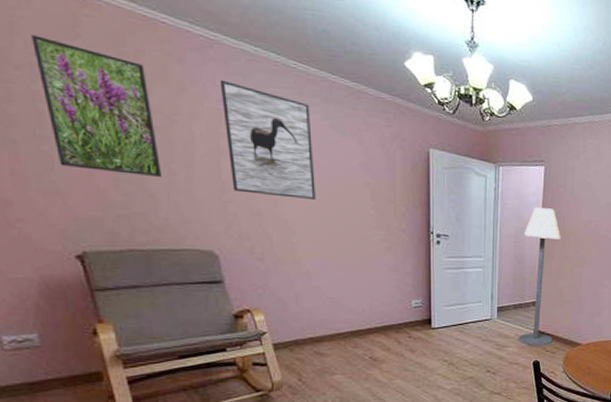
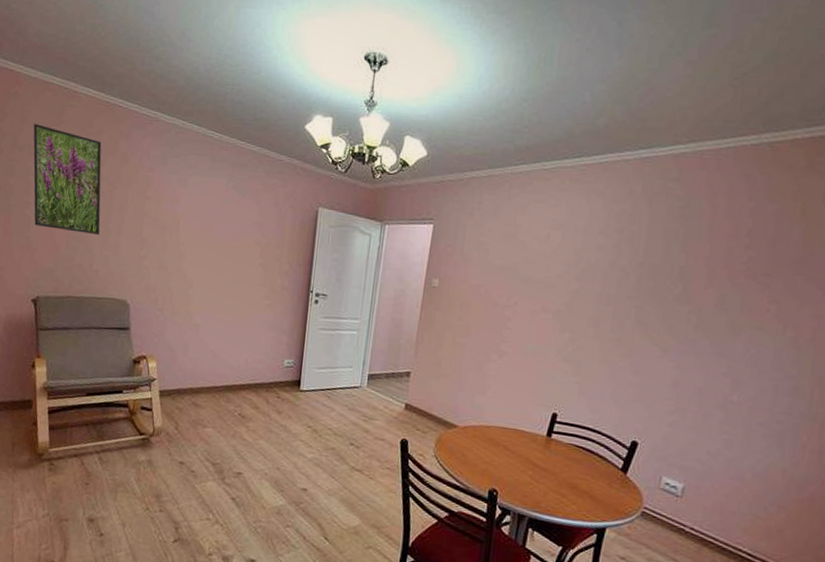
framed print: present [219,79,316,199] -> none [149,150,219,256]
floor lamp: present [518,207,562,346] -> none [387,268,446,424]

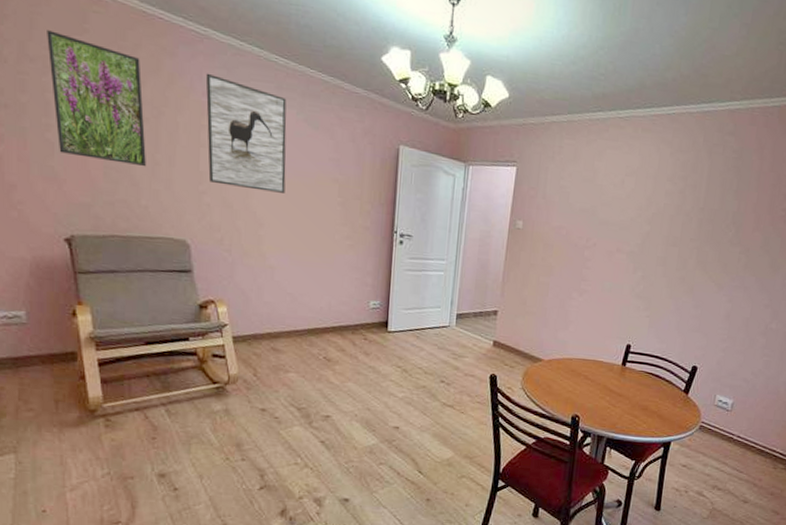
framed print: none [149,150,219,256] -> present [205,73,287,193]

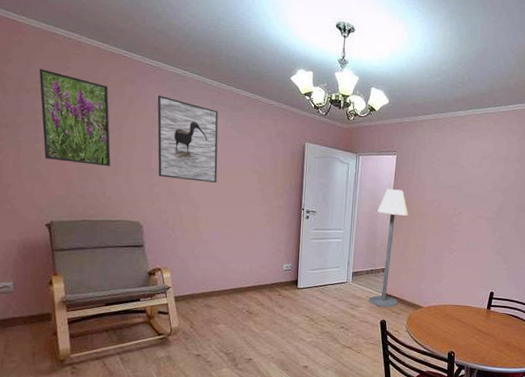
floor lamp: none [476,210,530,359] -> present [368,189,409,308]

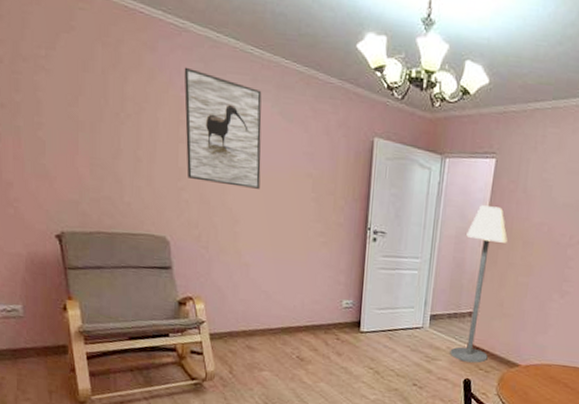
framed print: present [39,69,111,167] -> none [37,29,129,164]

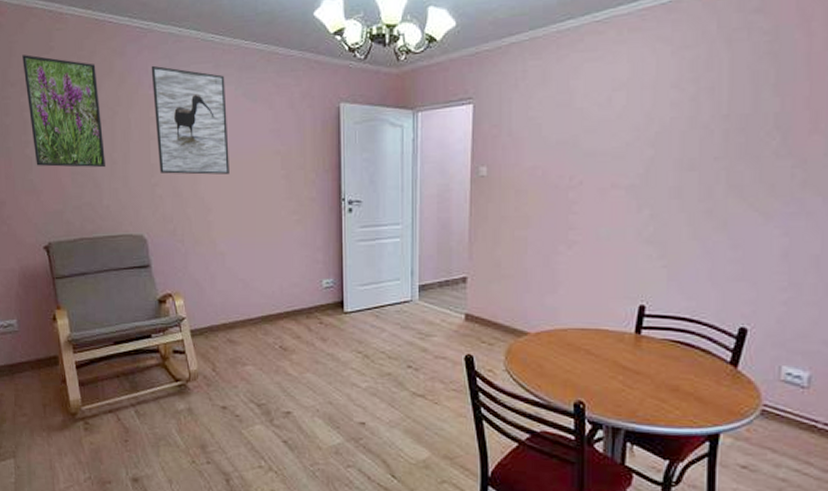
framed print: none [37,29,129,164] -> present [22,54,105,168]
floor lamp: present [449,205,509,363] -> none [445,156,498,336]

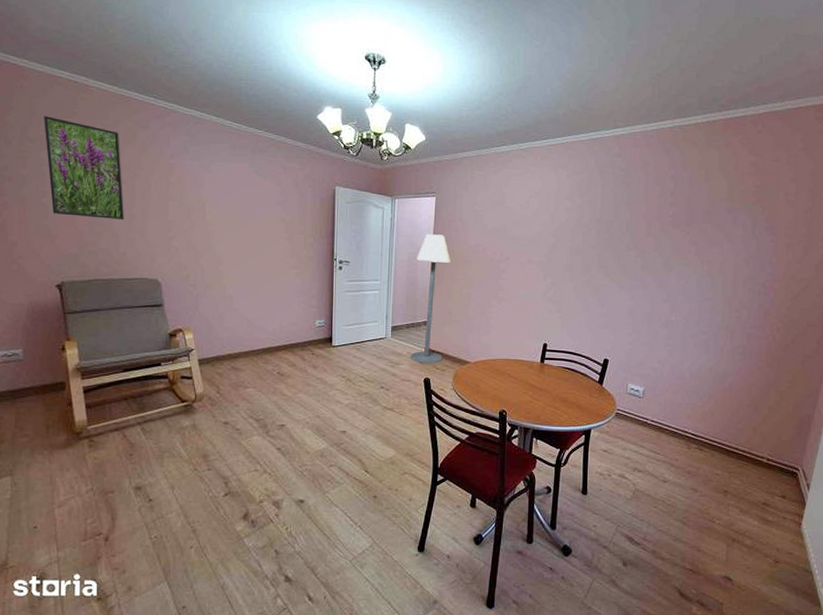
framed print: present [151,65,230,175] -> none [172,140,241,234]
floor lamp: none [445,156,498,336] -> present [410,234,452,364]

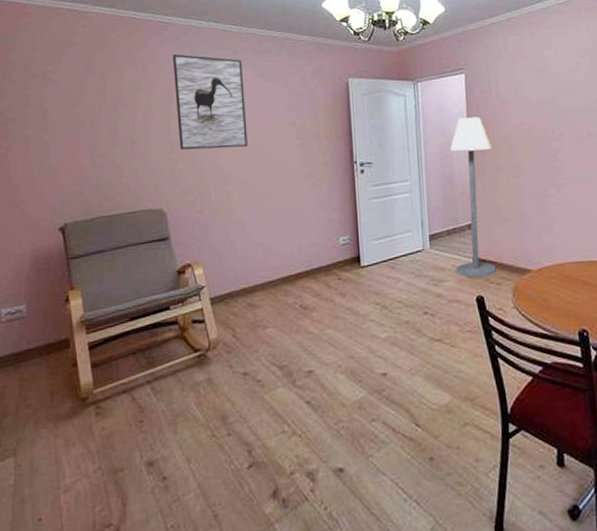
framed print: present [44,116,124,221] -> none [46,49,126,151]
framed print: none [172,140,241,234] -> present [172,53,248,150]

